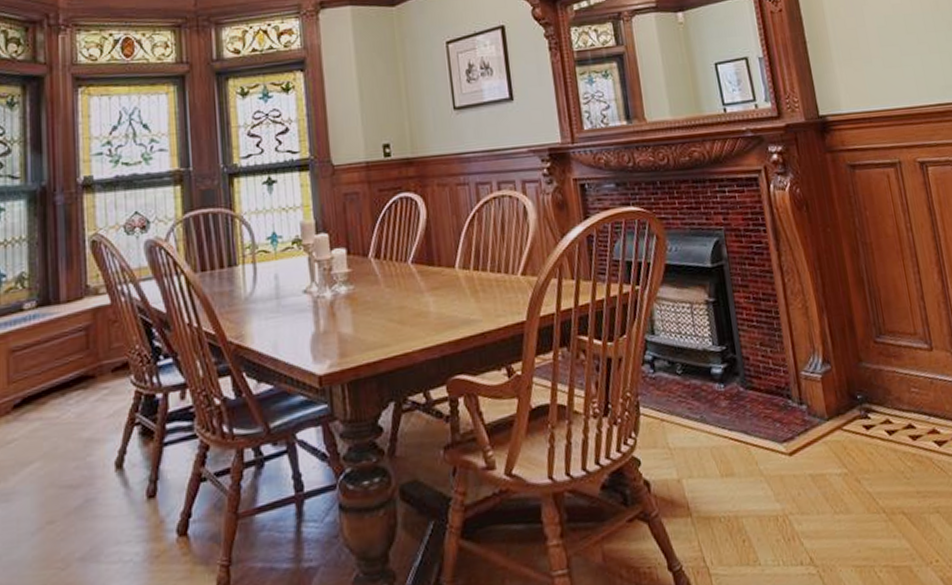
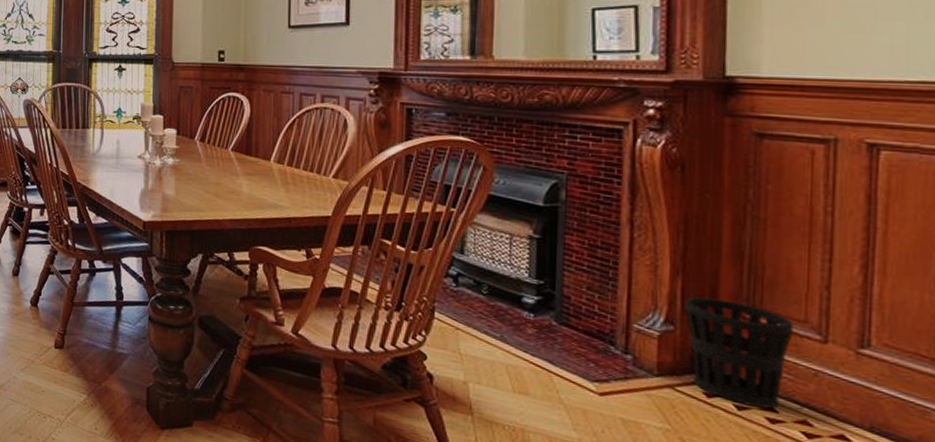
wastebasket: none [833,328,915,429] -> present [685,297,794,409]

